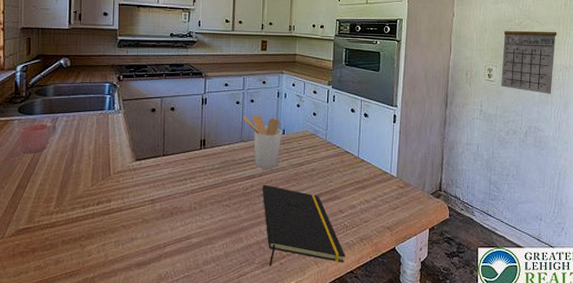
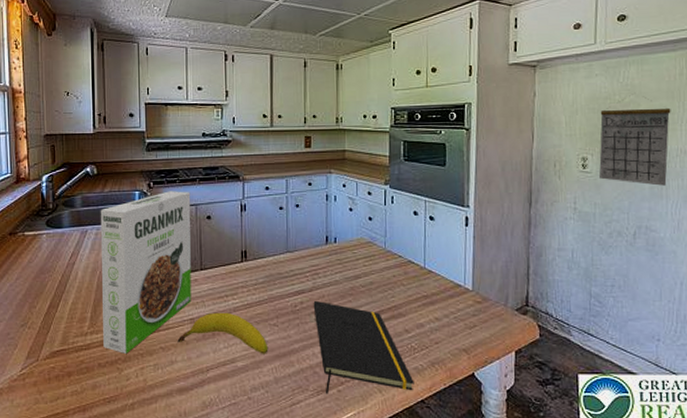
mug: present [19,122,57,154] -> none [49,236,87,270]
cereal box: none [68,84,157,231] -> present [100,191,192,354]
fruit: none [138,194,221,232] -> present [177,312,269,354]
utensil holder: present [243,115,281,169] -> none [288,221,333,283]

